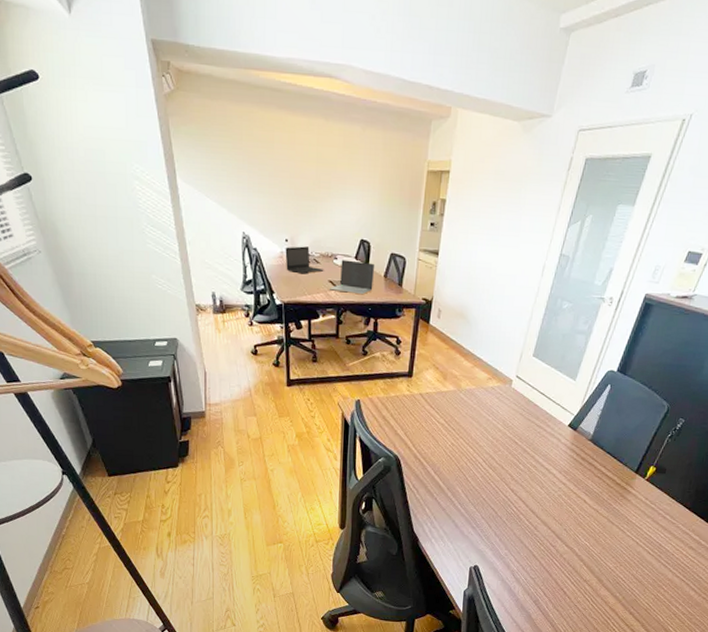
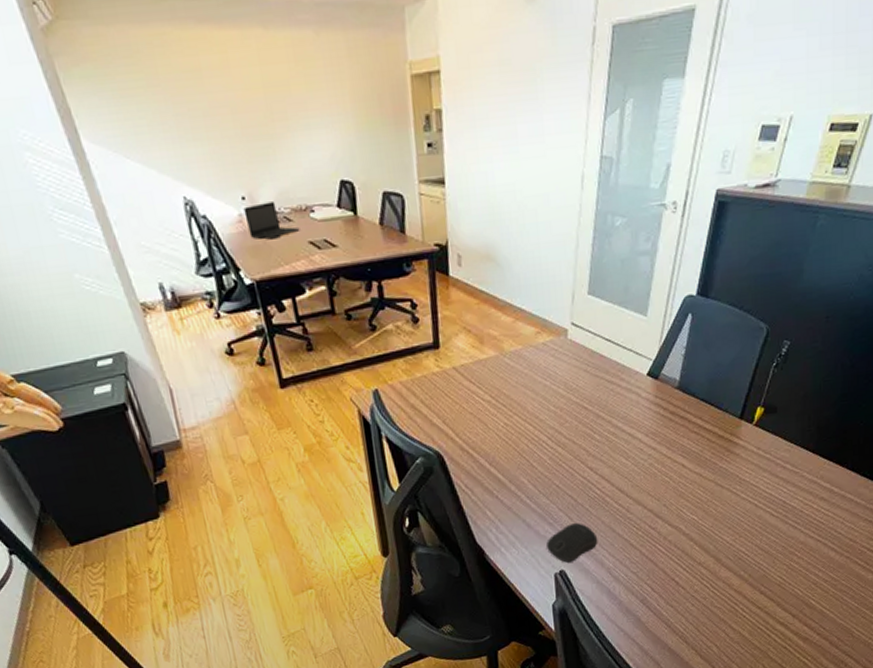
laptop: present [330,259,375,295] -> none [312,209,368,255]
computer mouse: none [468,530,509,560] -> present [546,523,598,563]

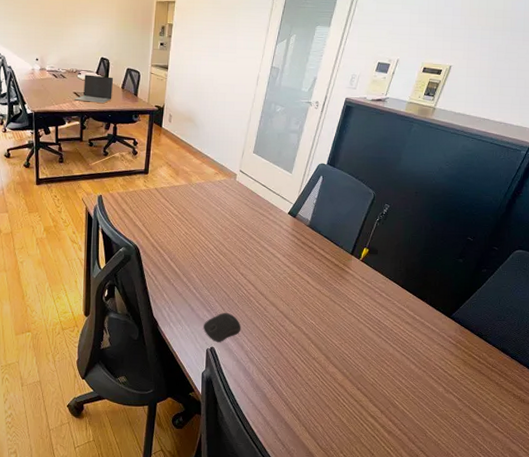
laptop: present [243,201,300,240] -> none [35,64,70,87]
laptop: none [312,209,368,255] -> present [75,74,114,104]

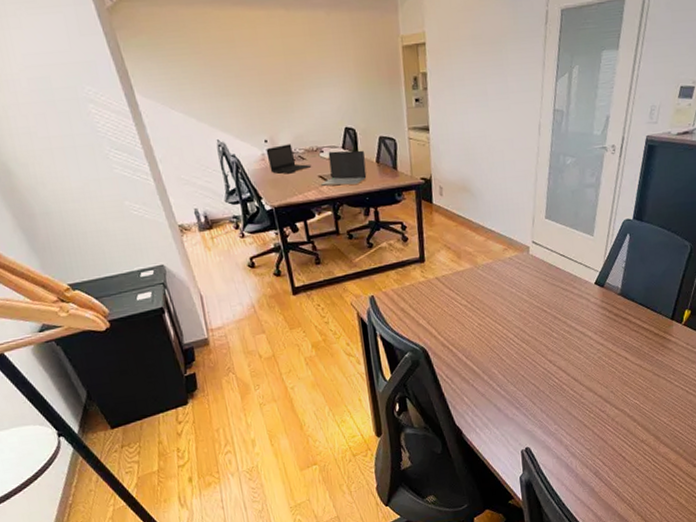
laptop: none [35,64,70,87] -> present [266,144,312,174]
computer mouse: present [204,313,241,342] -> none [514,407,557,441]

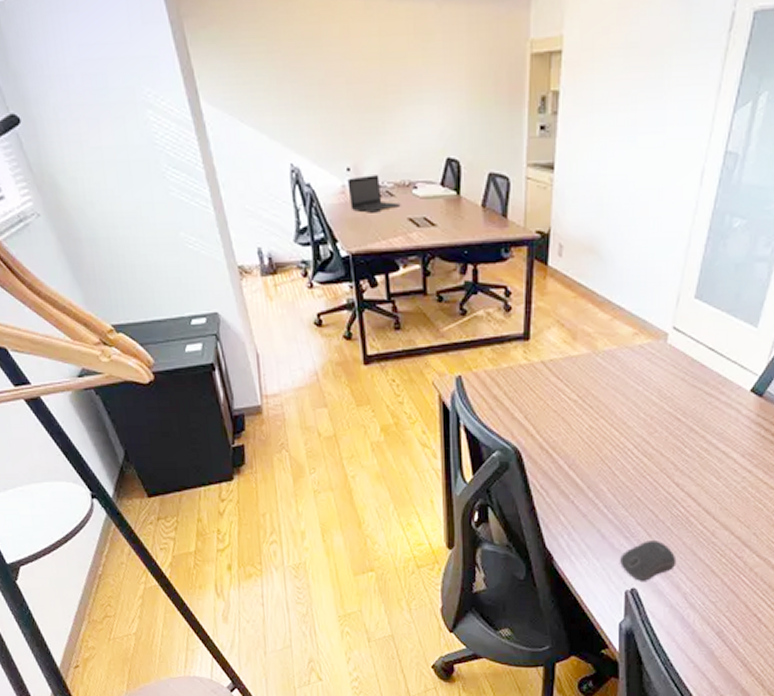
laptop: present [321,150,367,186] -> none [410,188,469,234]
computer mouse: none [514,407,557,441] -> present [620,541,677,581]

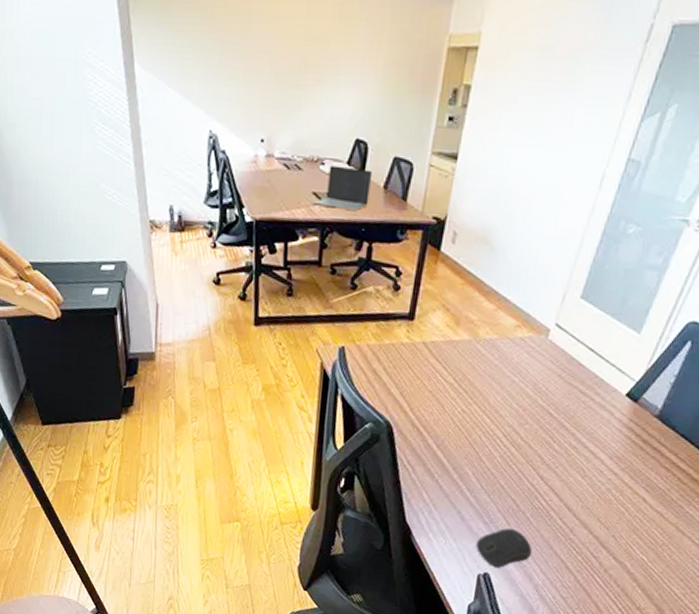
laptop: present [347,175,401,213] -> none [259,148,307,184]
laptop: none [410,188,469,234] -> present [313,165,373,212]

